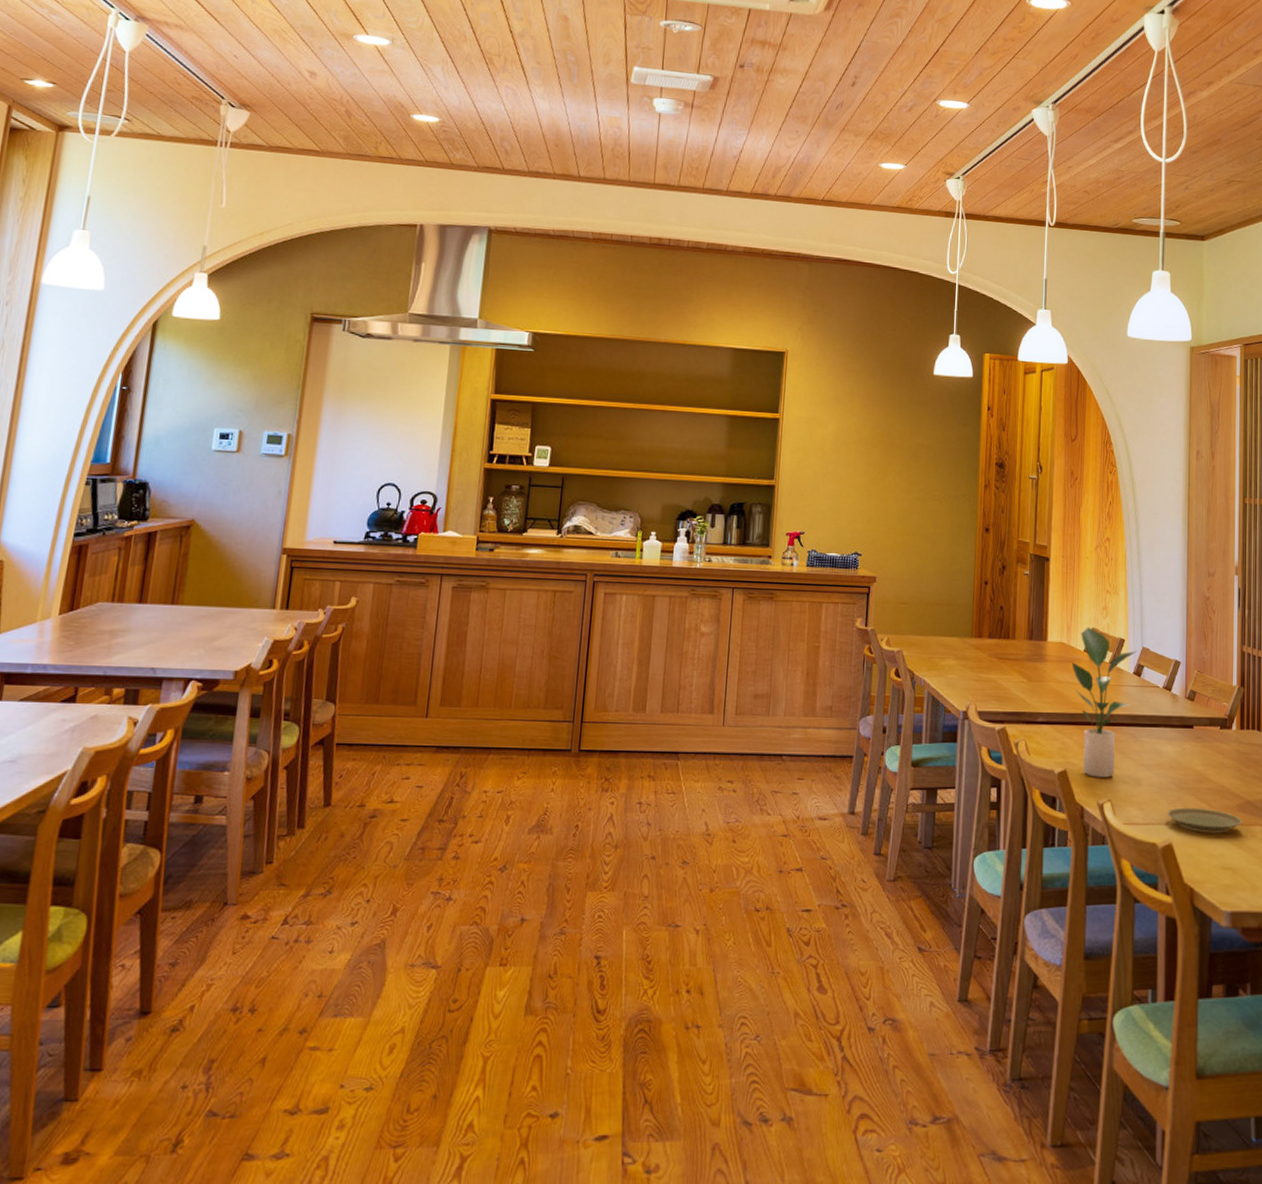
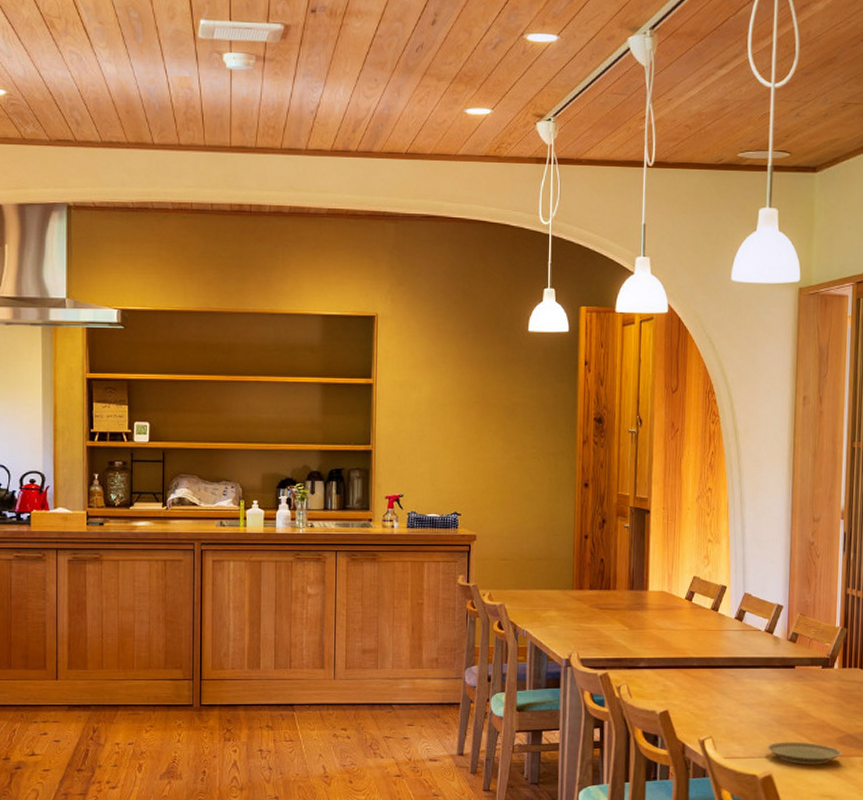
potted plant: present [1071,627,1136,778] -> none [673,575,738,716]

